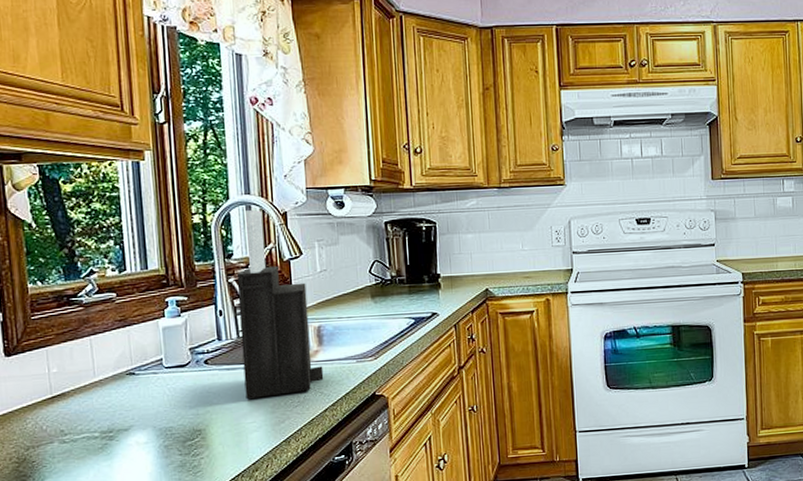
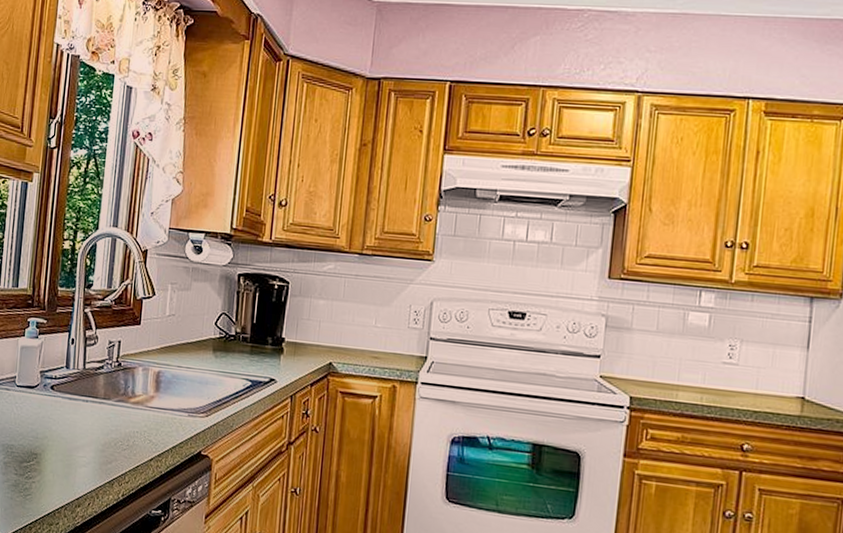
knife block: present [236,209,324,400] -> none [81,242,156,436]

